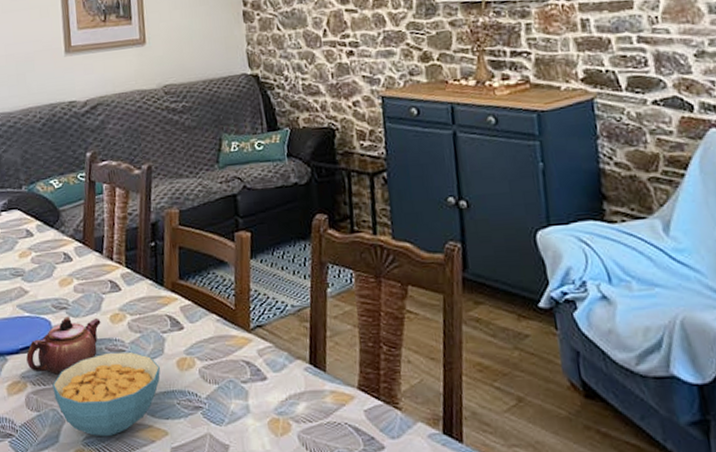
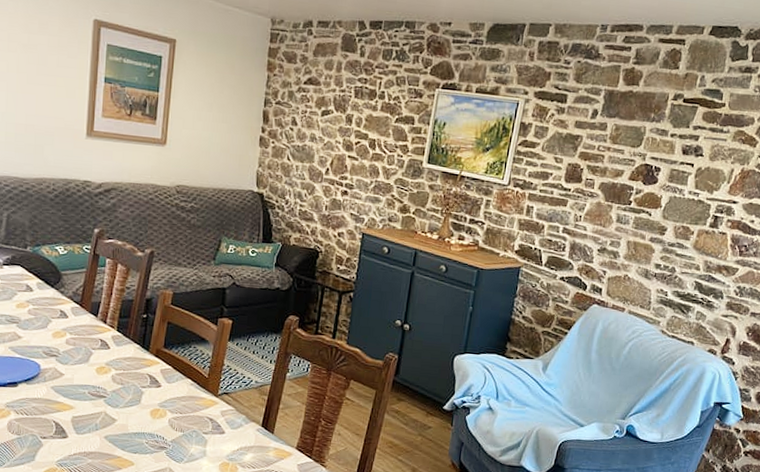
teapot: present [26,316,101,376] -> none [13,363,87,409]
cereal bowl: present [52,351,160,437] -> none [35,396,135,462]

